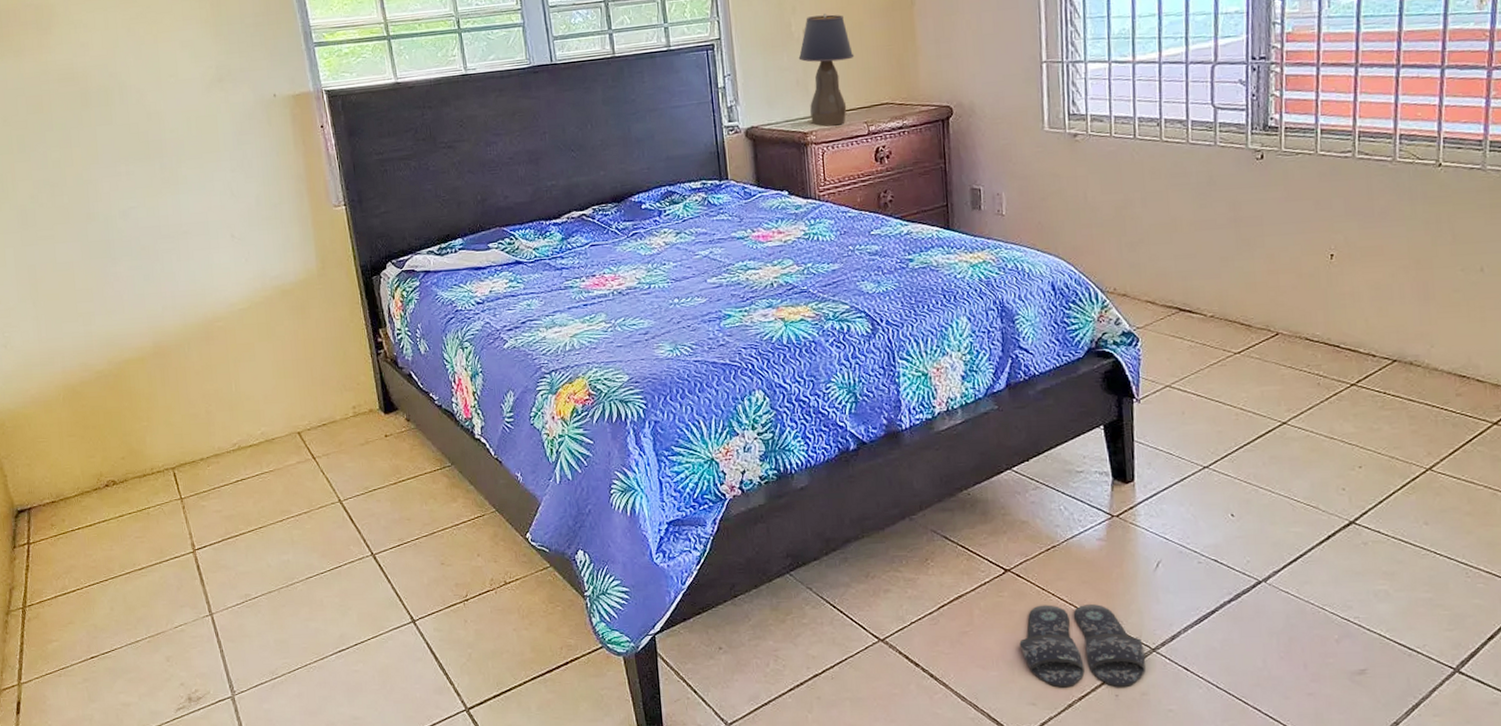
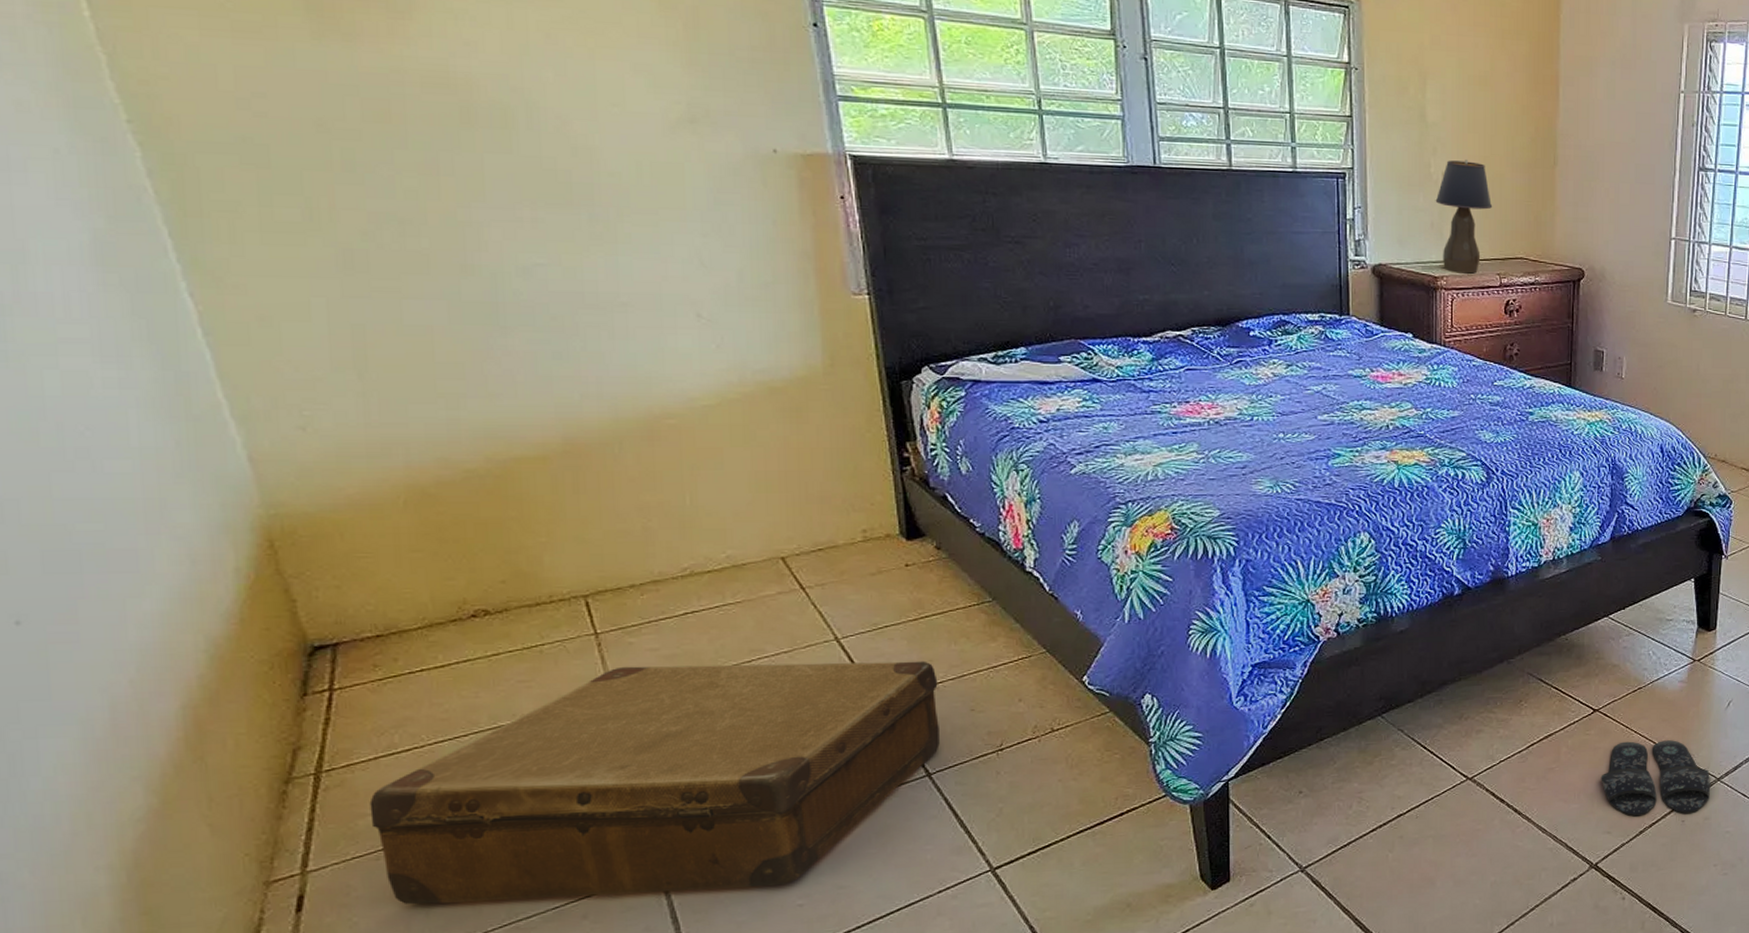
suitcase: none [54,519,420,715] -> present [369,661,940,905]

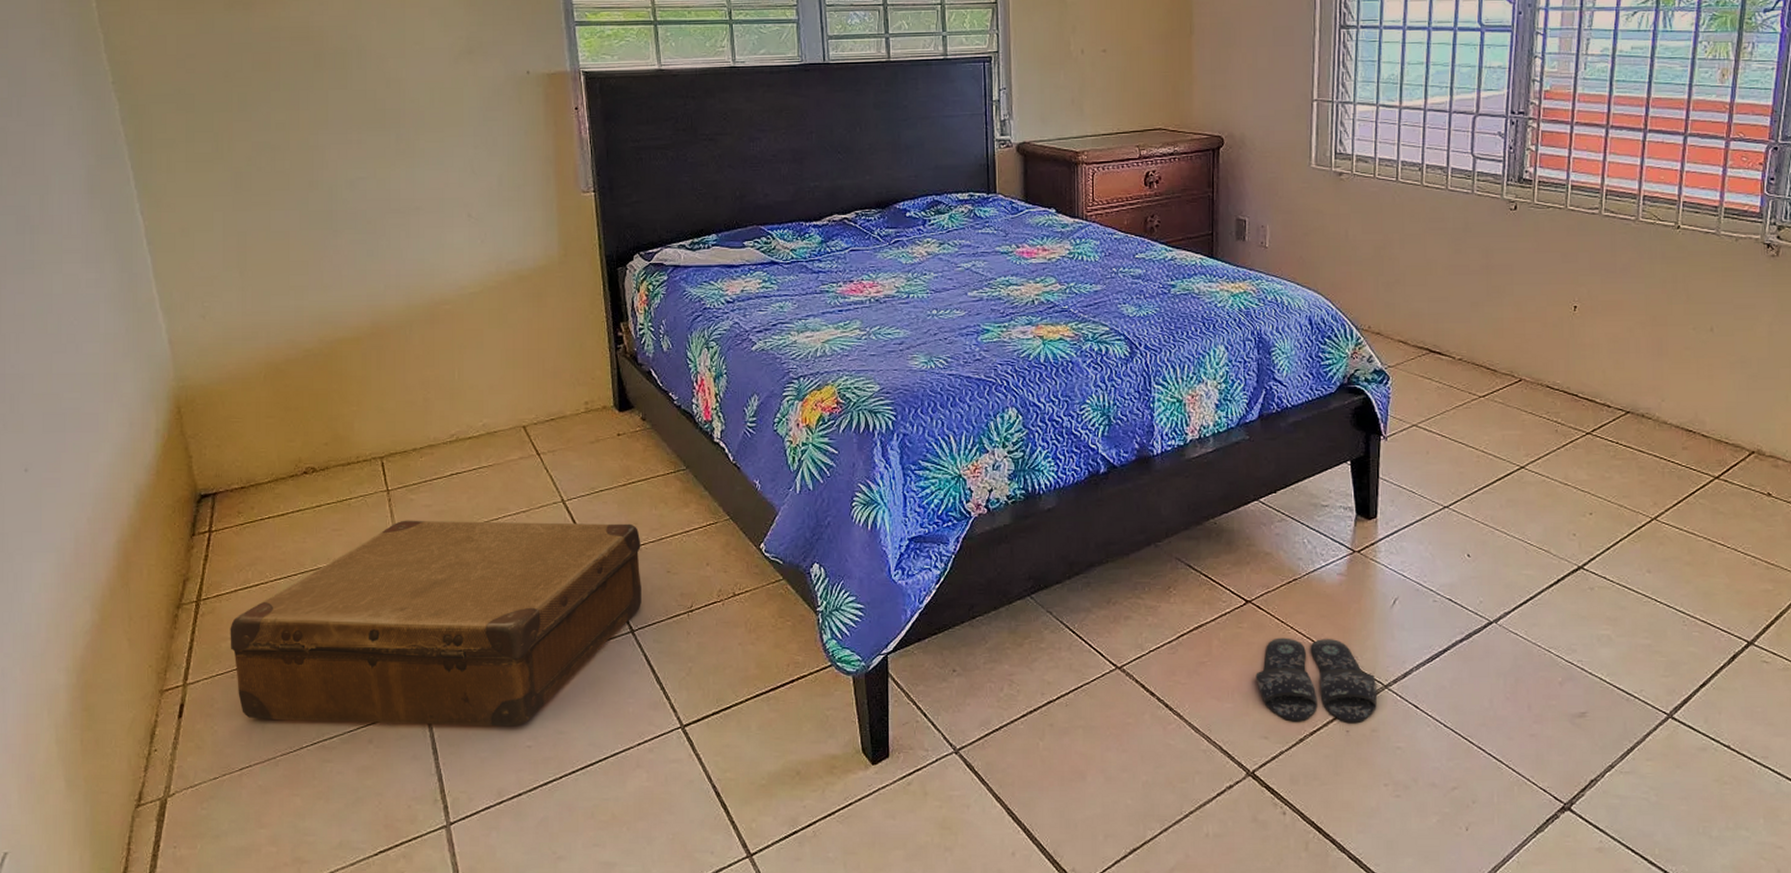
table lamp: present [1435,160,1493,274] -> none [1075,36,1131,147]

